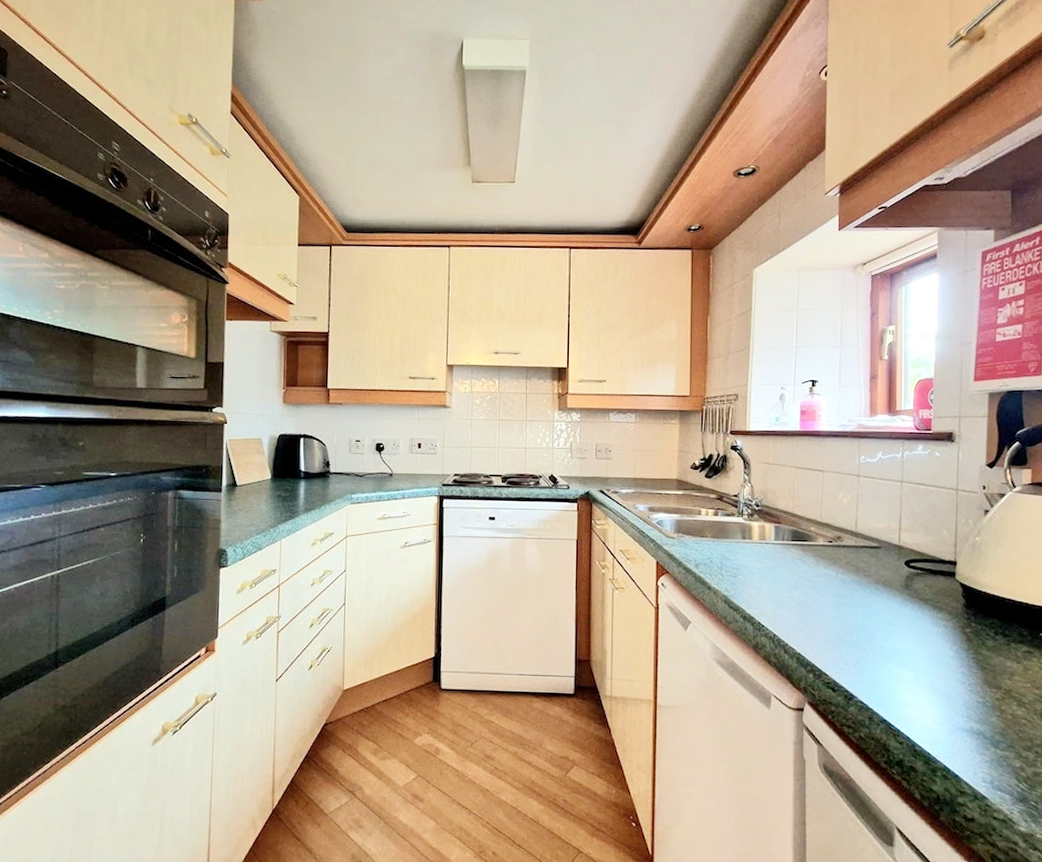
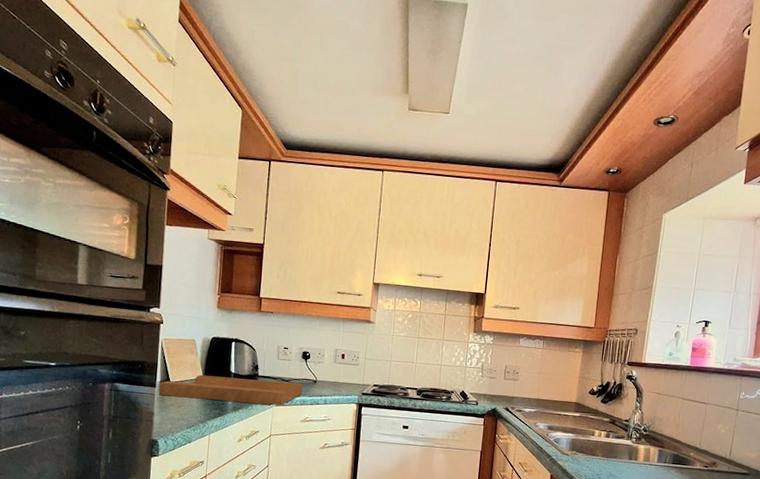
cutting board: none [226,475,379,503] -> present [159,375,304,406]

